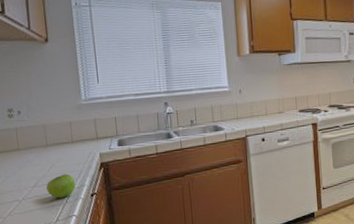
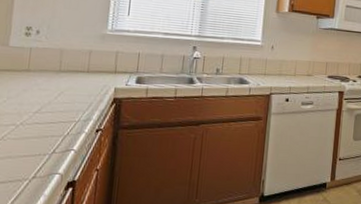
fruit: present [46,174,76,199] -> none [49,104,83,129]

